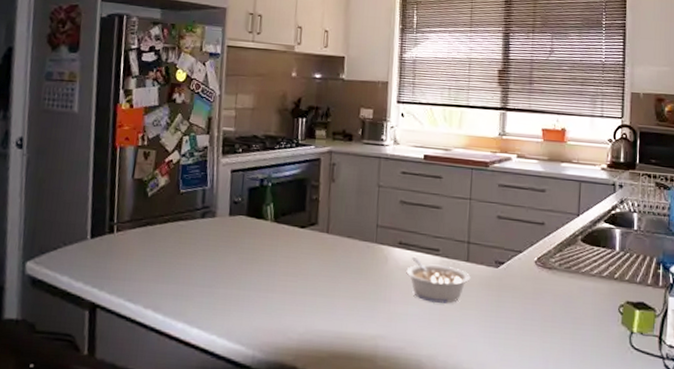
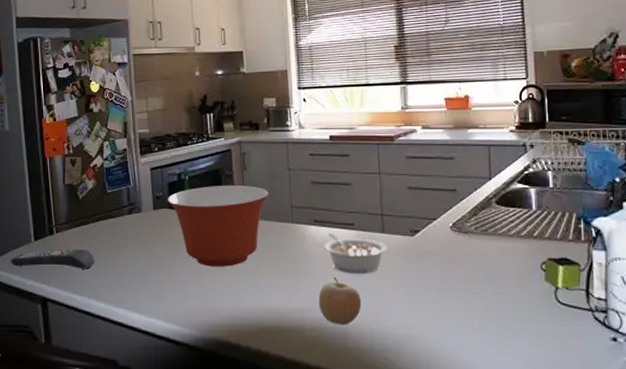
remote control: none [59,250,157,275] -> present [10,249,95,270]
mixing bowl: none [245,195,355,285] -> present [167,185,269,267]
fruit: none [394,304,439,357] -> present [318,277,362,325]

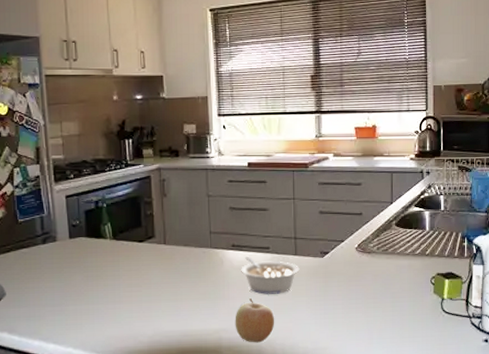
mixing bowl: present [167,185,269,267] -> none [83,212,188,294]

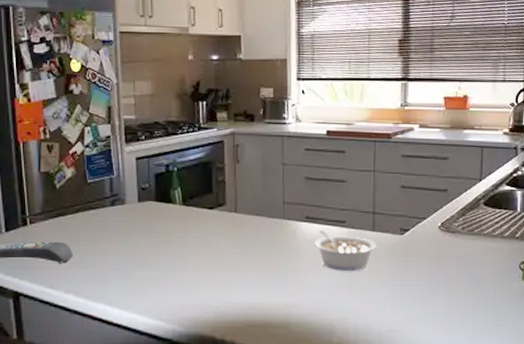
fruit: present [235,298,275,343] -> none [305,274,348,321]

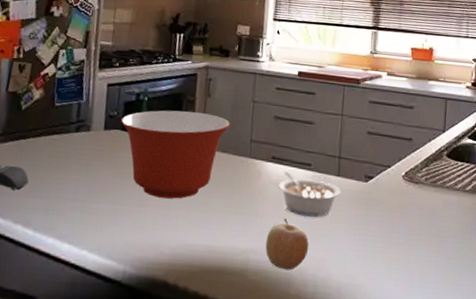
mixing bowl: none [153,179,261,262] -> present [120,110,230,199]
fruit: none [305,274,348,321] -> present [265,218,309,271]

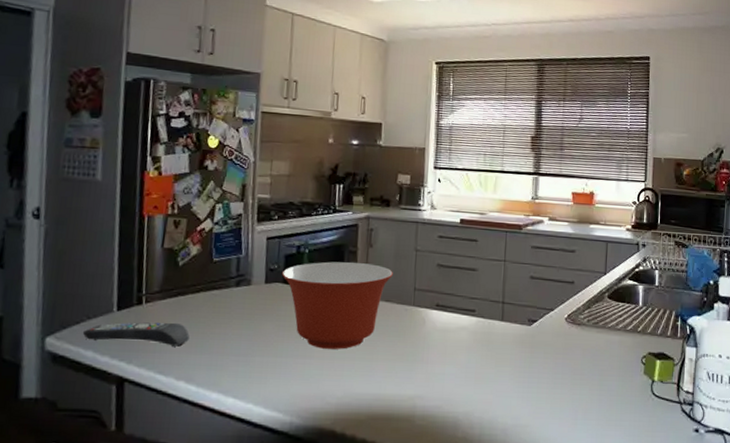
fruit: present [265,218,309,271] -> none [431,364,475,414]
legume: present [278,171,341,217] -> none [443,317,505,362]

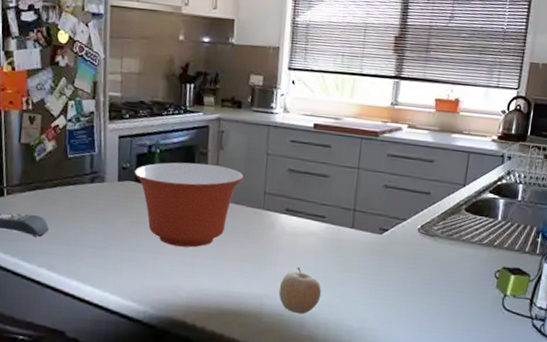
fruit: none [431,364,475,414] -> present [278,267,322,314]

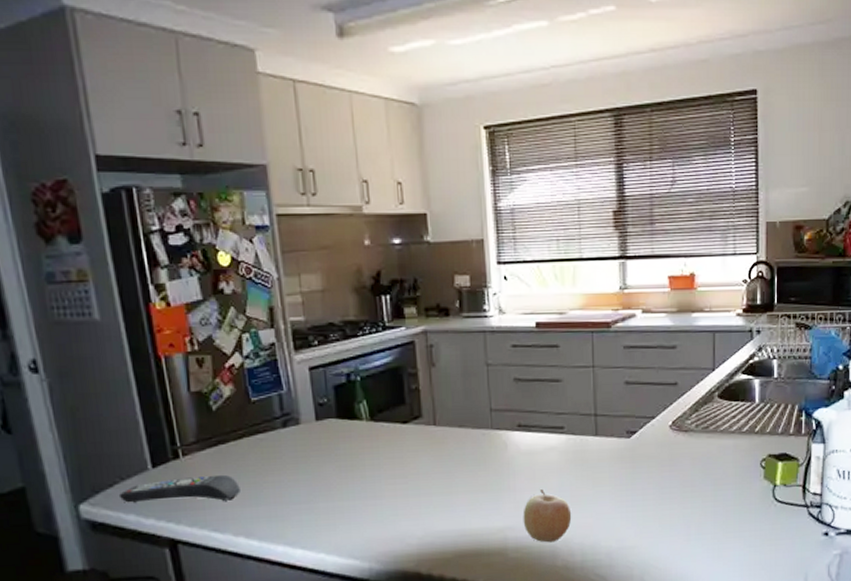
mixing bowl: present [133,162,244,248] -> none [333,386,463,487]

